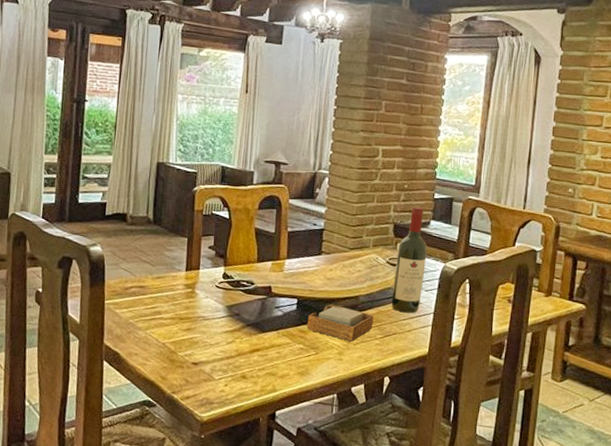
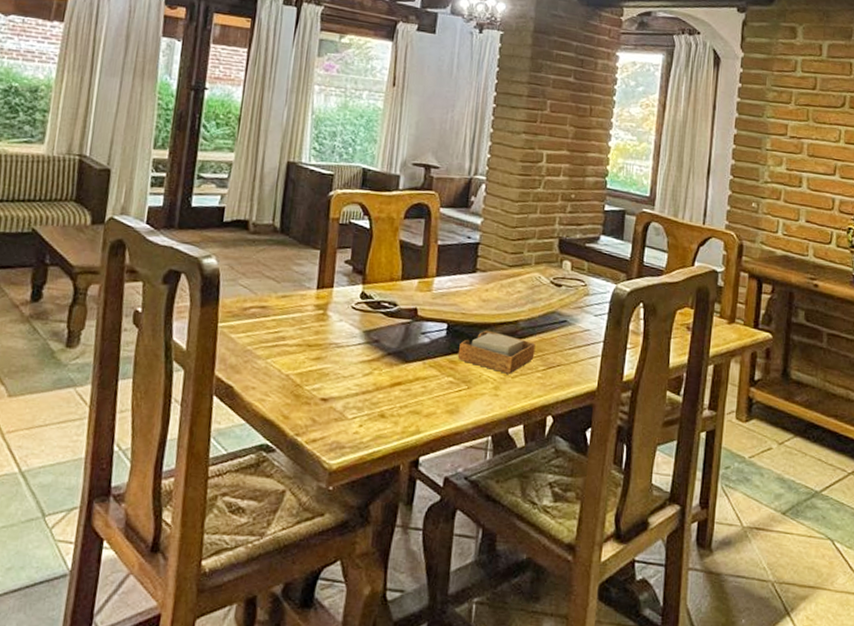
wine bottle: present [391,206,427,313] -> none [555,219,597,342]

